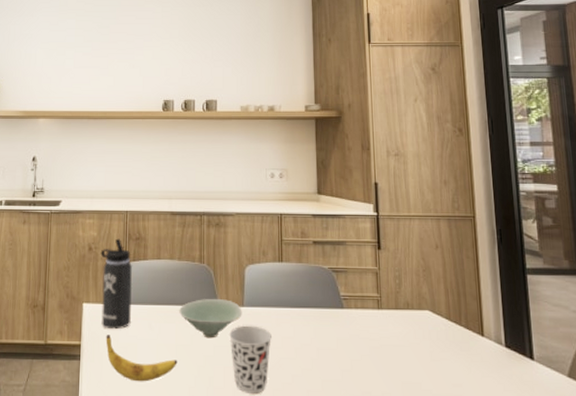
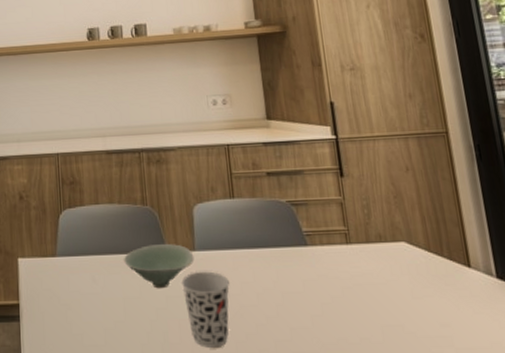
thermos bottle: present [100,238,133,330] -> none [32,184,72,286]
banana: present [105,335,178,382] -> none [46,291,127,342]

